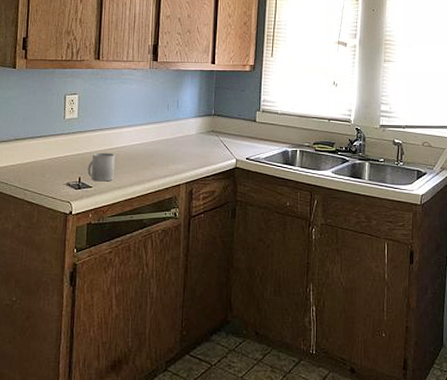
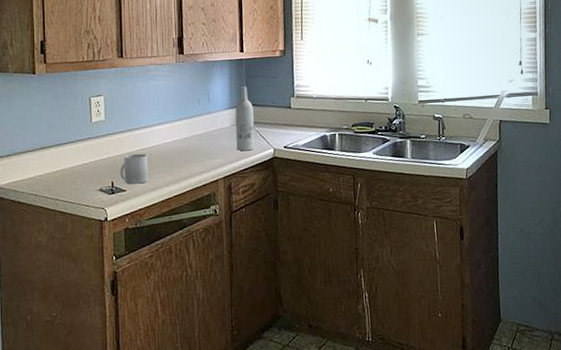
wine bottle: none [200,97,220,159] -> present [235,86,255,152]

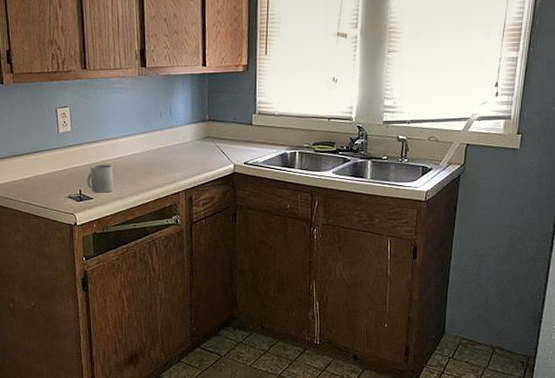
wine bottle: present [235,86,255,152] -> none [196,101,216,166]

